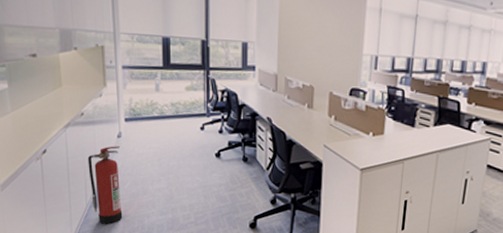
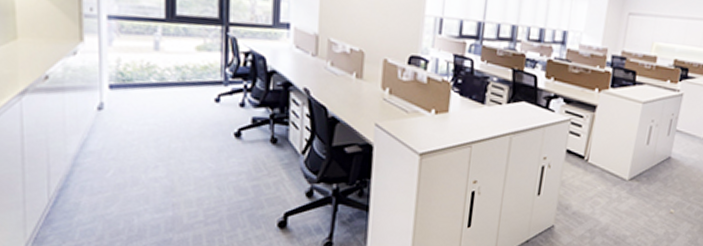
fire extinguisher: present [87,146,123,224] -> none [52,121,102,226]

